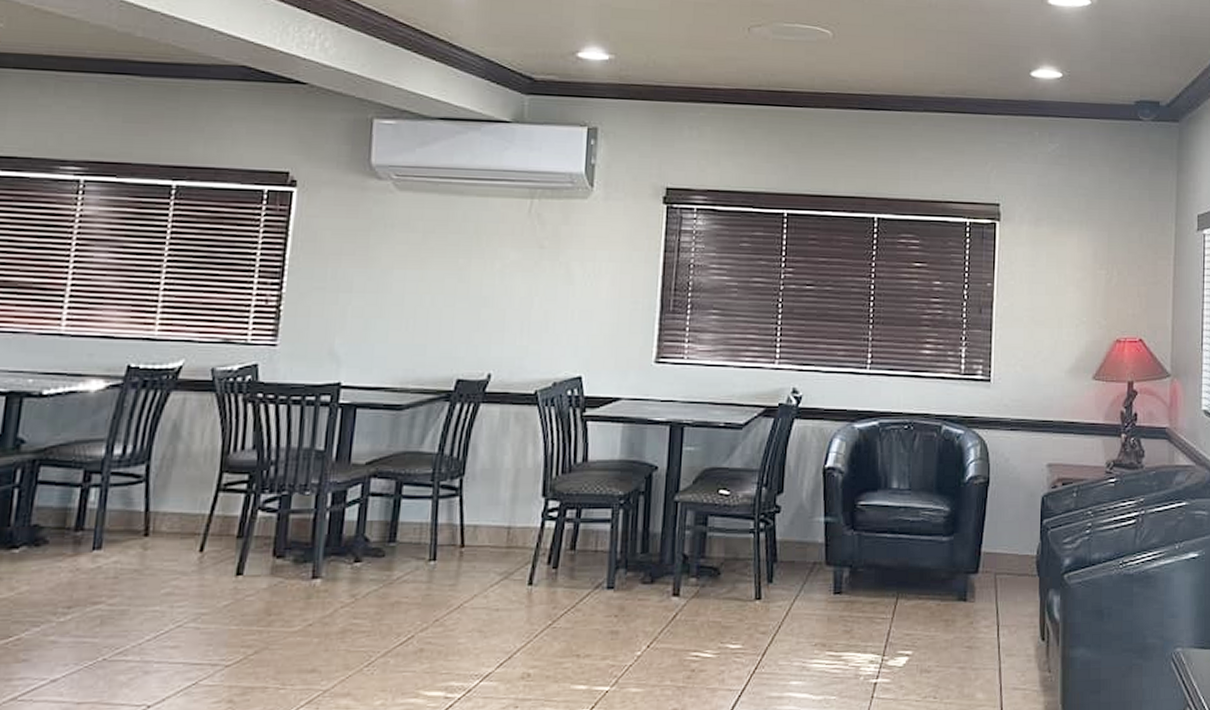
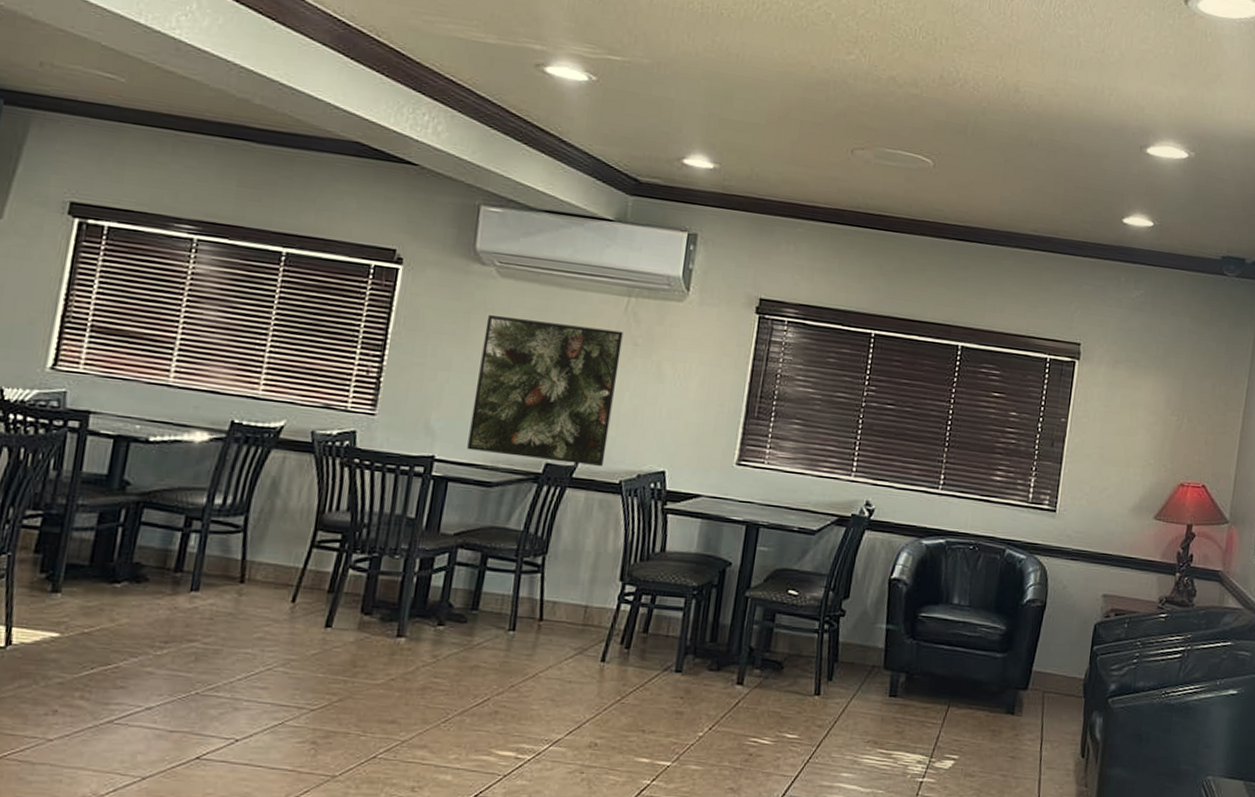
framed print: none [374,231,528,379] -> present [467,315,623,467]

